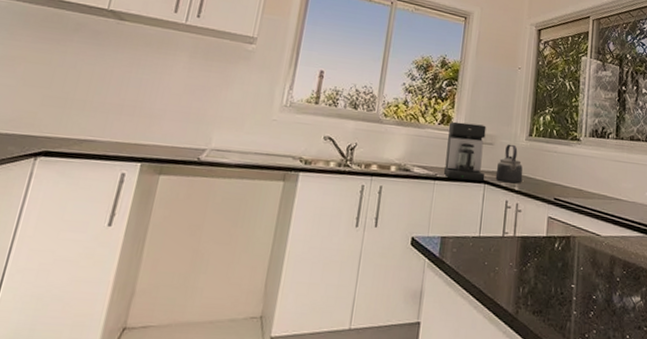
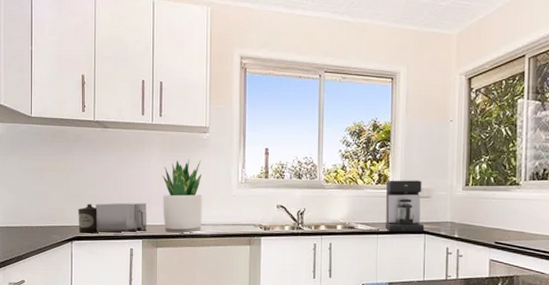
canister: none [50,110,85,151] -> present [78,204,97,234]
toaster: none [76,110,158,156] -> present [95,202,148,236]
planter: none [175,70,240,160] -> present [162,159,202,233]
kettle: present [495,144,523,184] -> none [434,195,462,232]

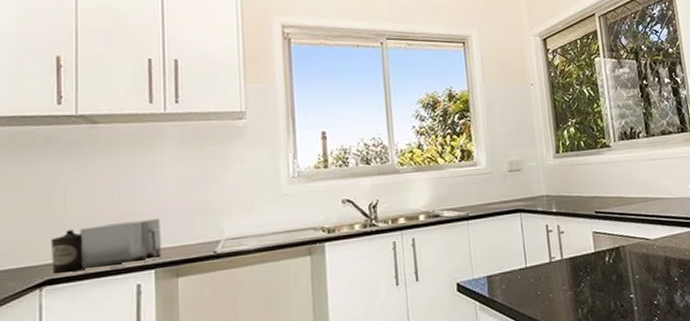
planter: present [162,159,202,233] -> none [182,153,243,255]
coffee maker: present [385,180,425,233] -> none [470,152,520,216]

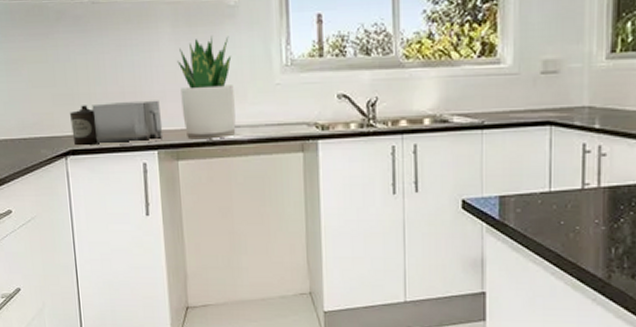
planter: none [182,153,243,255] -> present [177,35,236,140]

